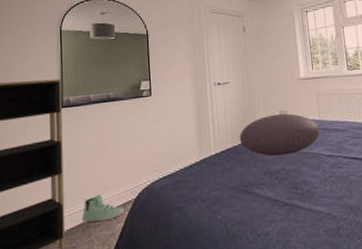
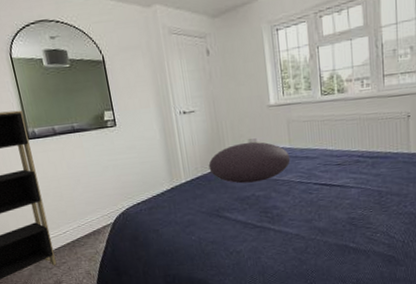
sneaker: present [81,194,125,222] -> none [66,219,105,243]

